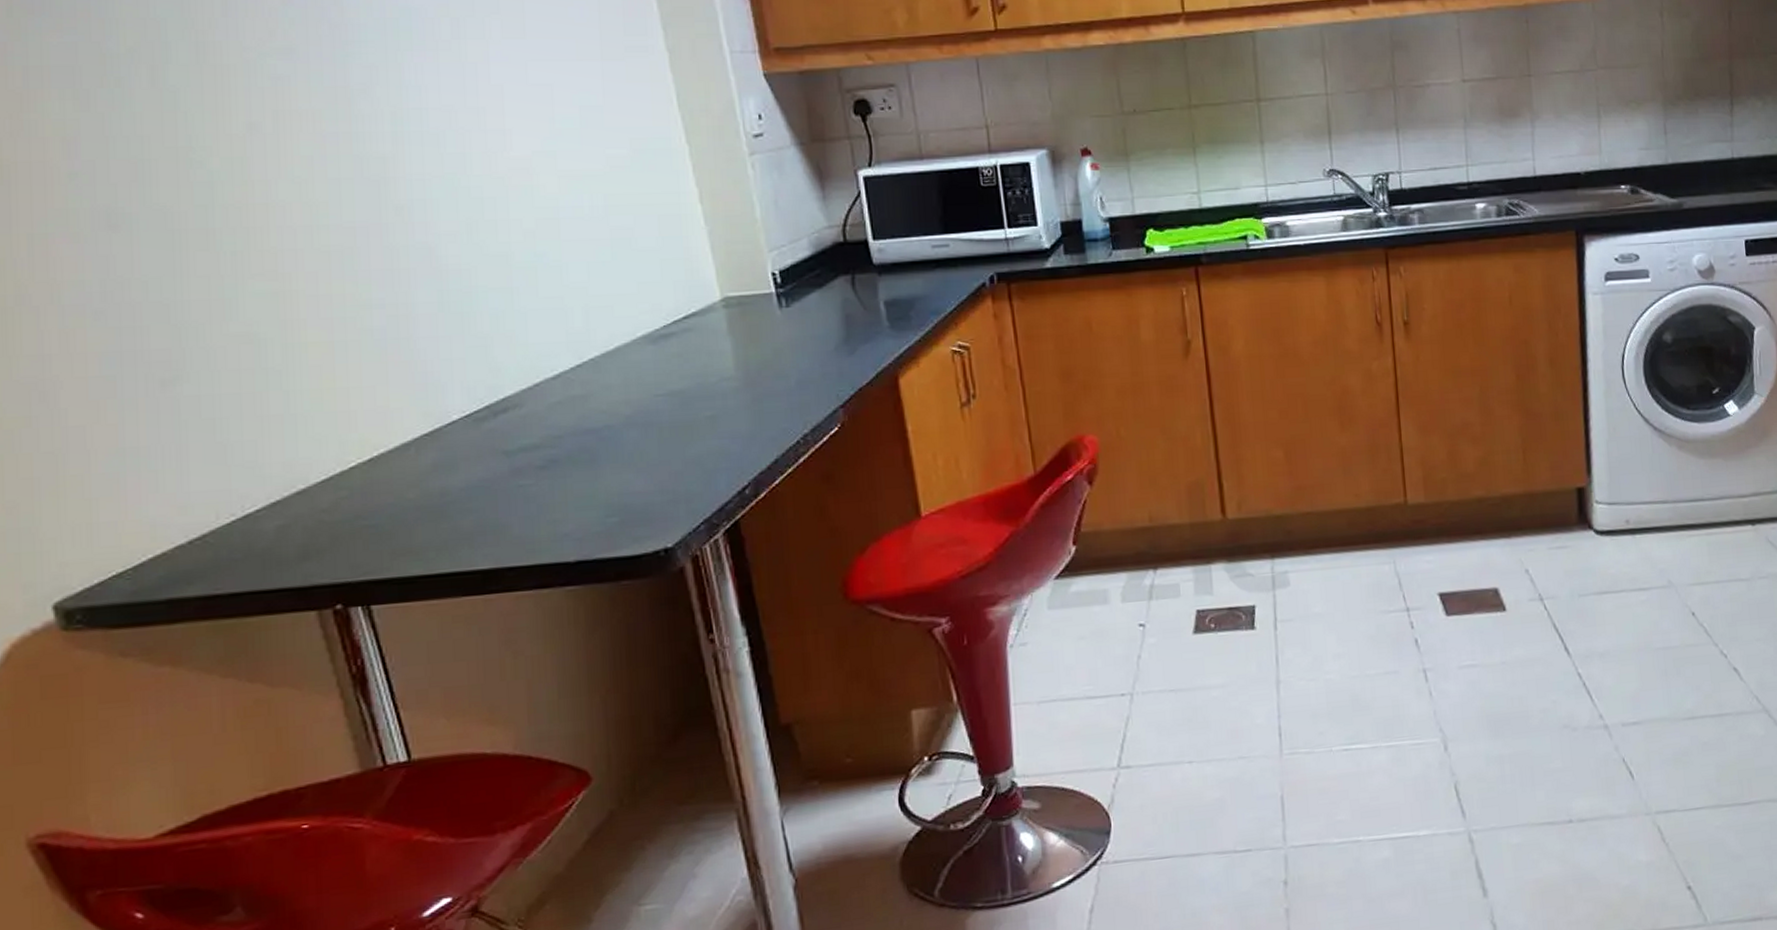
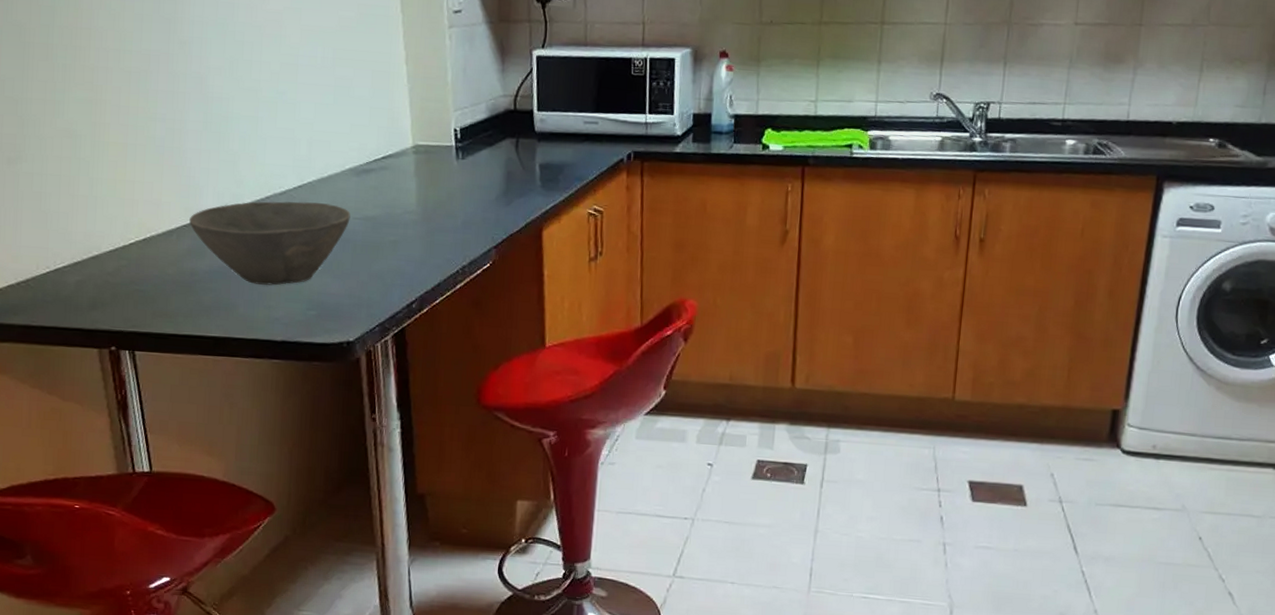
bowl: none [431,382,651,495] -> present [189,201,351,286]

